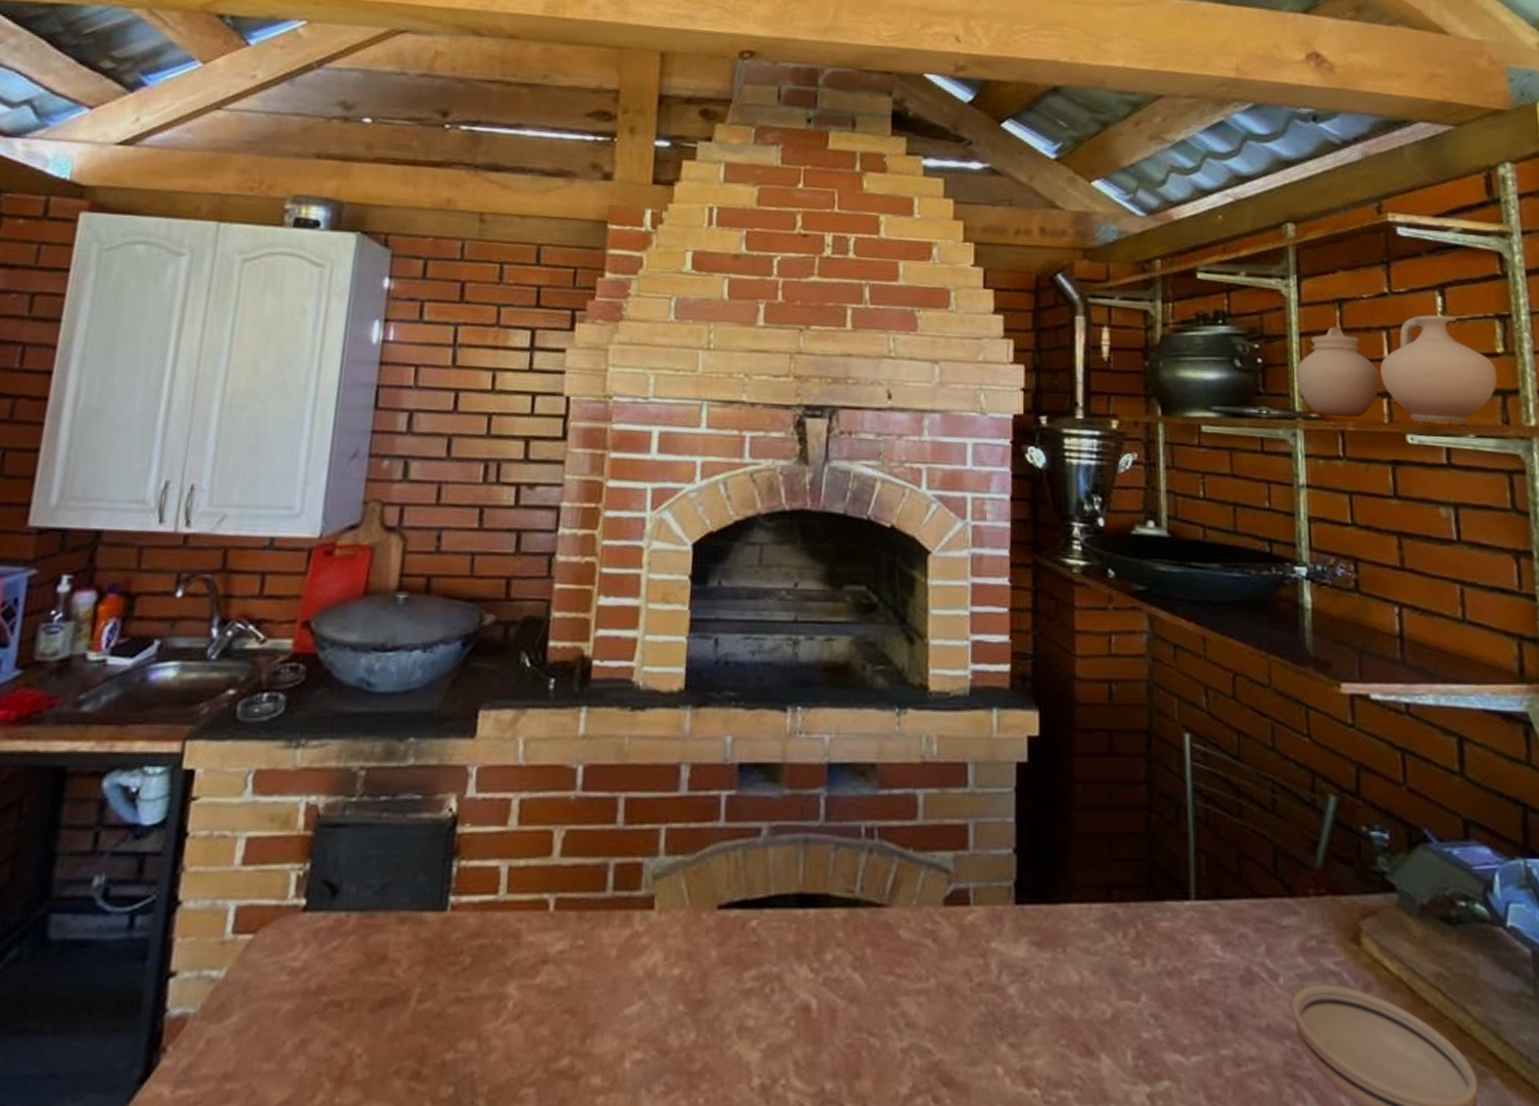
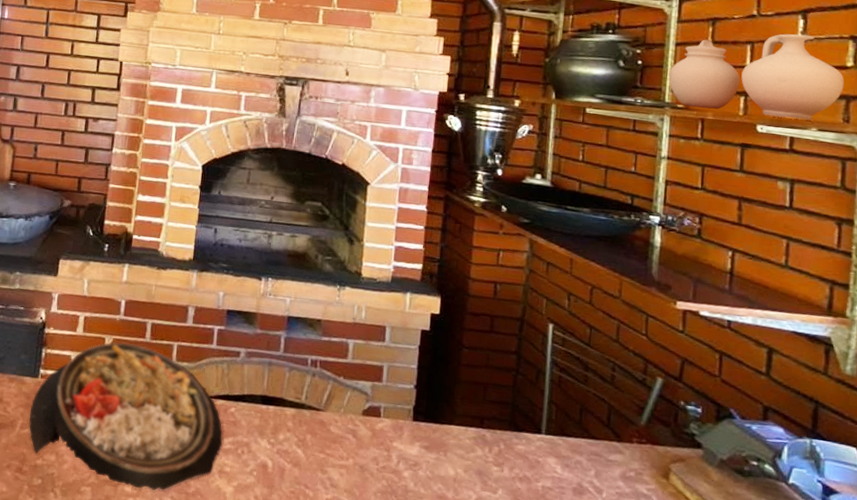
platter: none [432,833,741,1078] -> present [29,341,223,491]

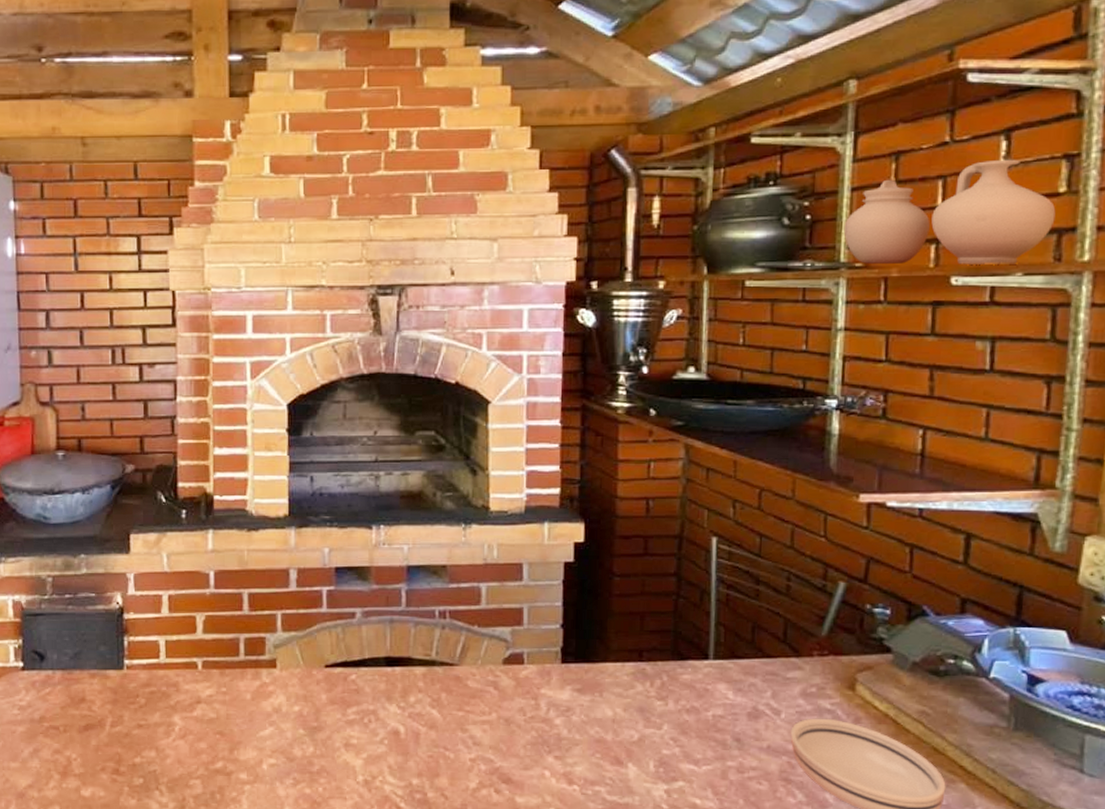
platter: present [29,341,223,491] -> none [119,618,344,774]

